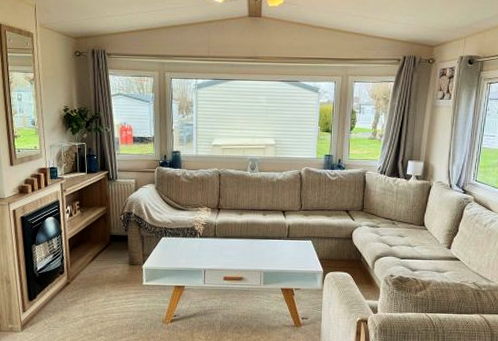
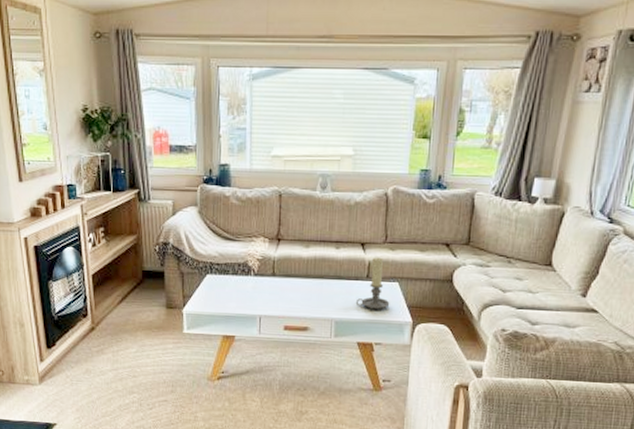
candle holder: none [279,221,306,262] -> present [355,257,390,309]

